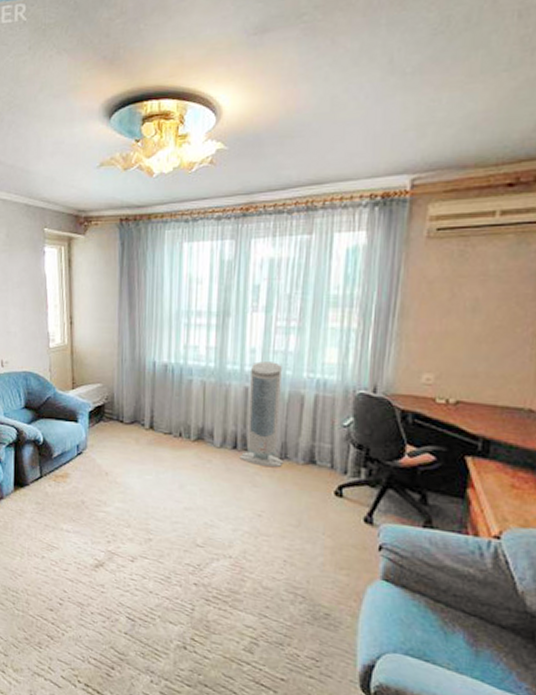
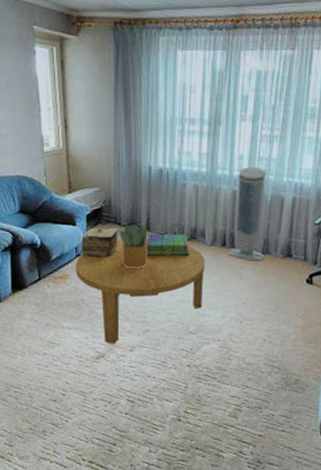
coffee table: none [76,437,214,553] -> present [75,238,206,344]
decorative box: none [82,425,120,457] -> present [81,227,118,258]
potted plant: none [120,422,152,471] -> present [118,224,148,269]
stack of books: none [149,432,197,459] -> present [146,233,190,257]

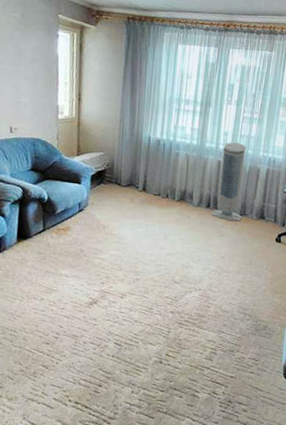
coffee table: present [75,238,206,344] -> none [77,198,192,291]
decorative box: present [81,227,118,258] -> none [84,186,118,213]
potted plant: present [118,224,148,269] -> none [118,185,145,225]
stack of books: present [146,233,190,257] -> none [141,194,179,215]

